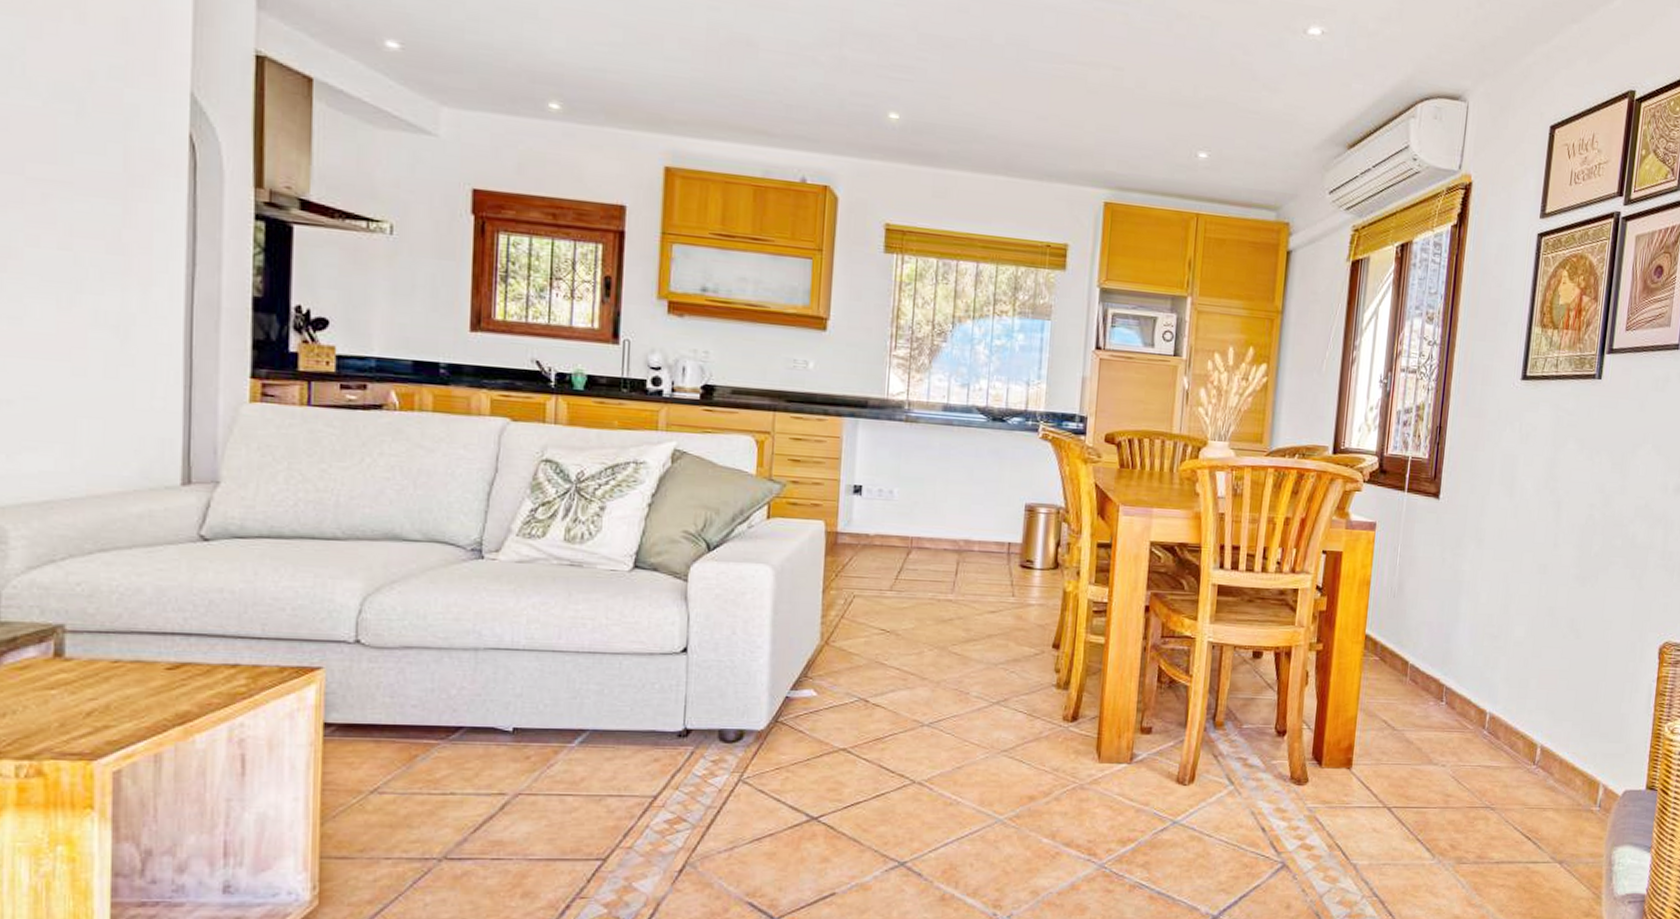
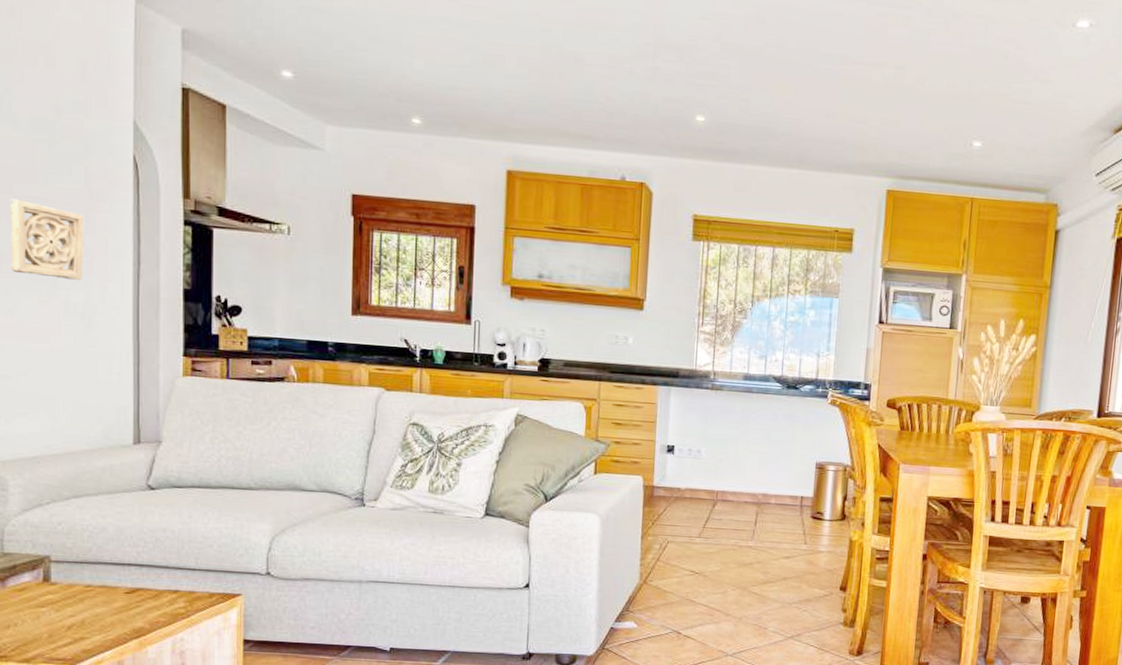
wall ornament: none [20,181,122,284] -> present [10,198,85,281]

